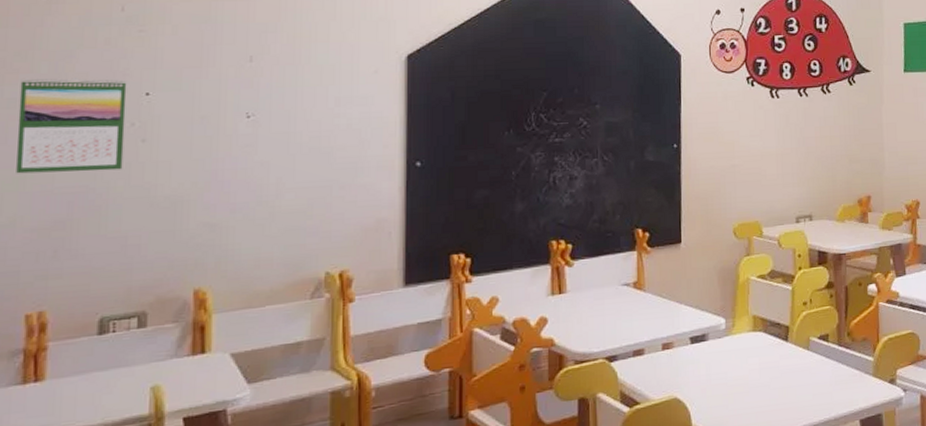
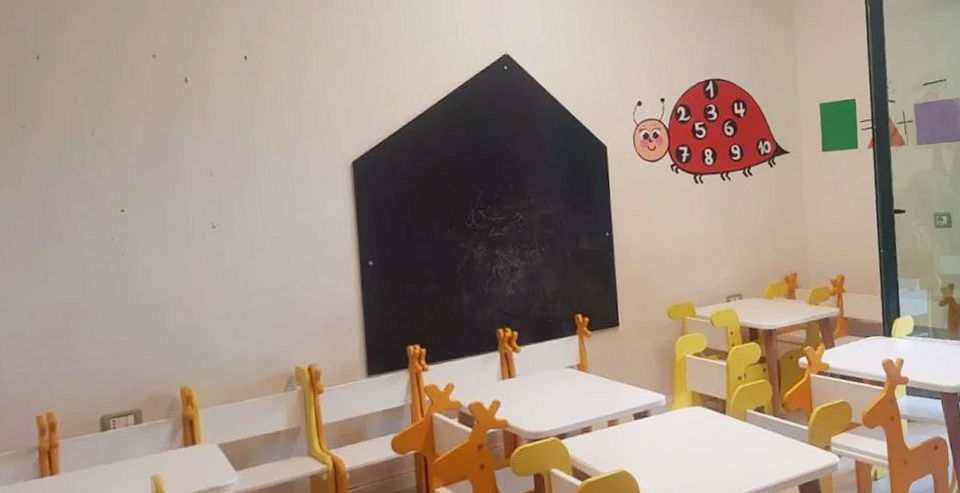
calendar: present [16,78,127,174] -> none [10,199,108,290]

